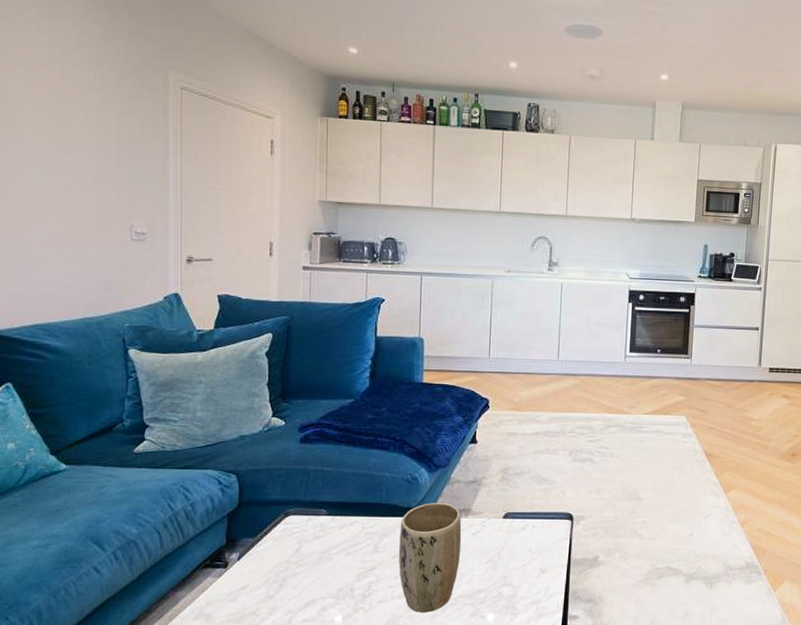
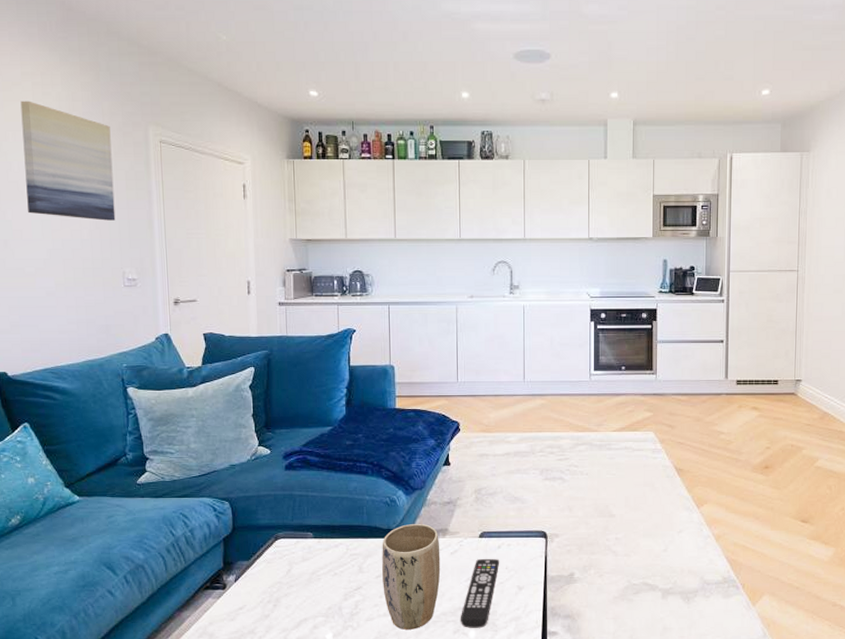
wall art: none [23,32,126,169] -> present [20,101,116,221]
remote control: none [478,541,523,611] -> present [460,559,500,628]

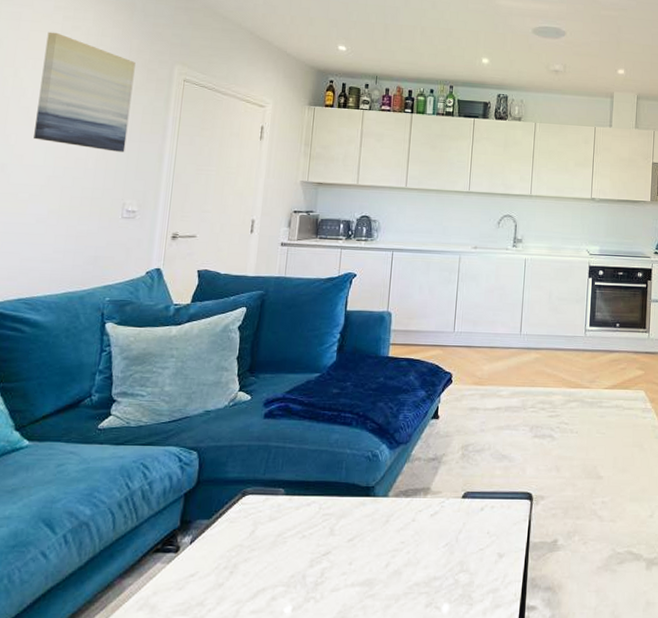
plant pot: present [382,523,441,630] -> none [354,481,420,602]
remote control: present [460,559,500,628] -> none [433,522,482,601]

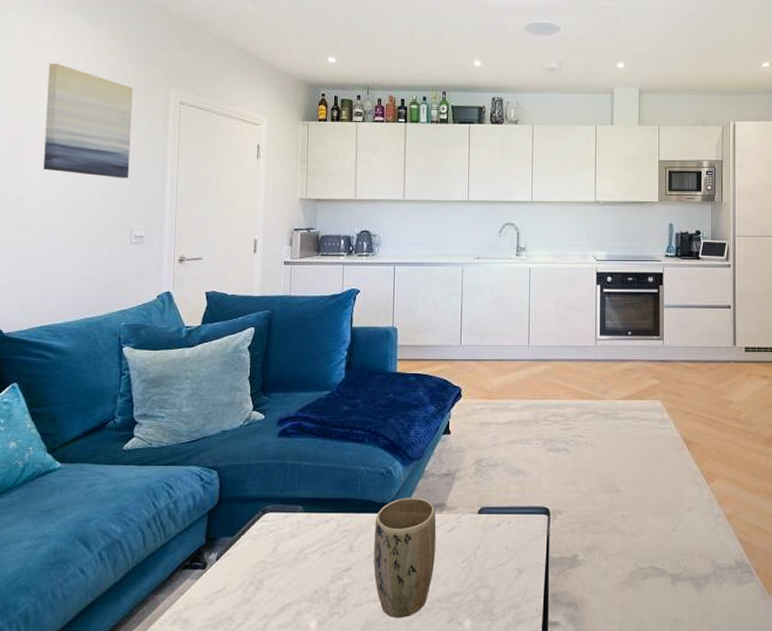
plant pot: none [354,481,420,602] -> present [374,497,437,618]

